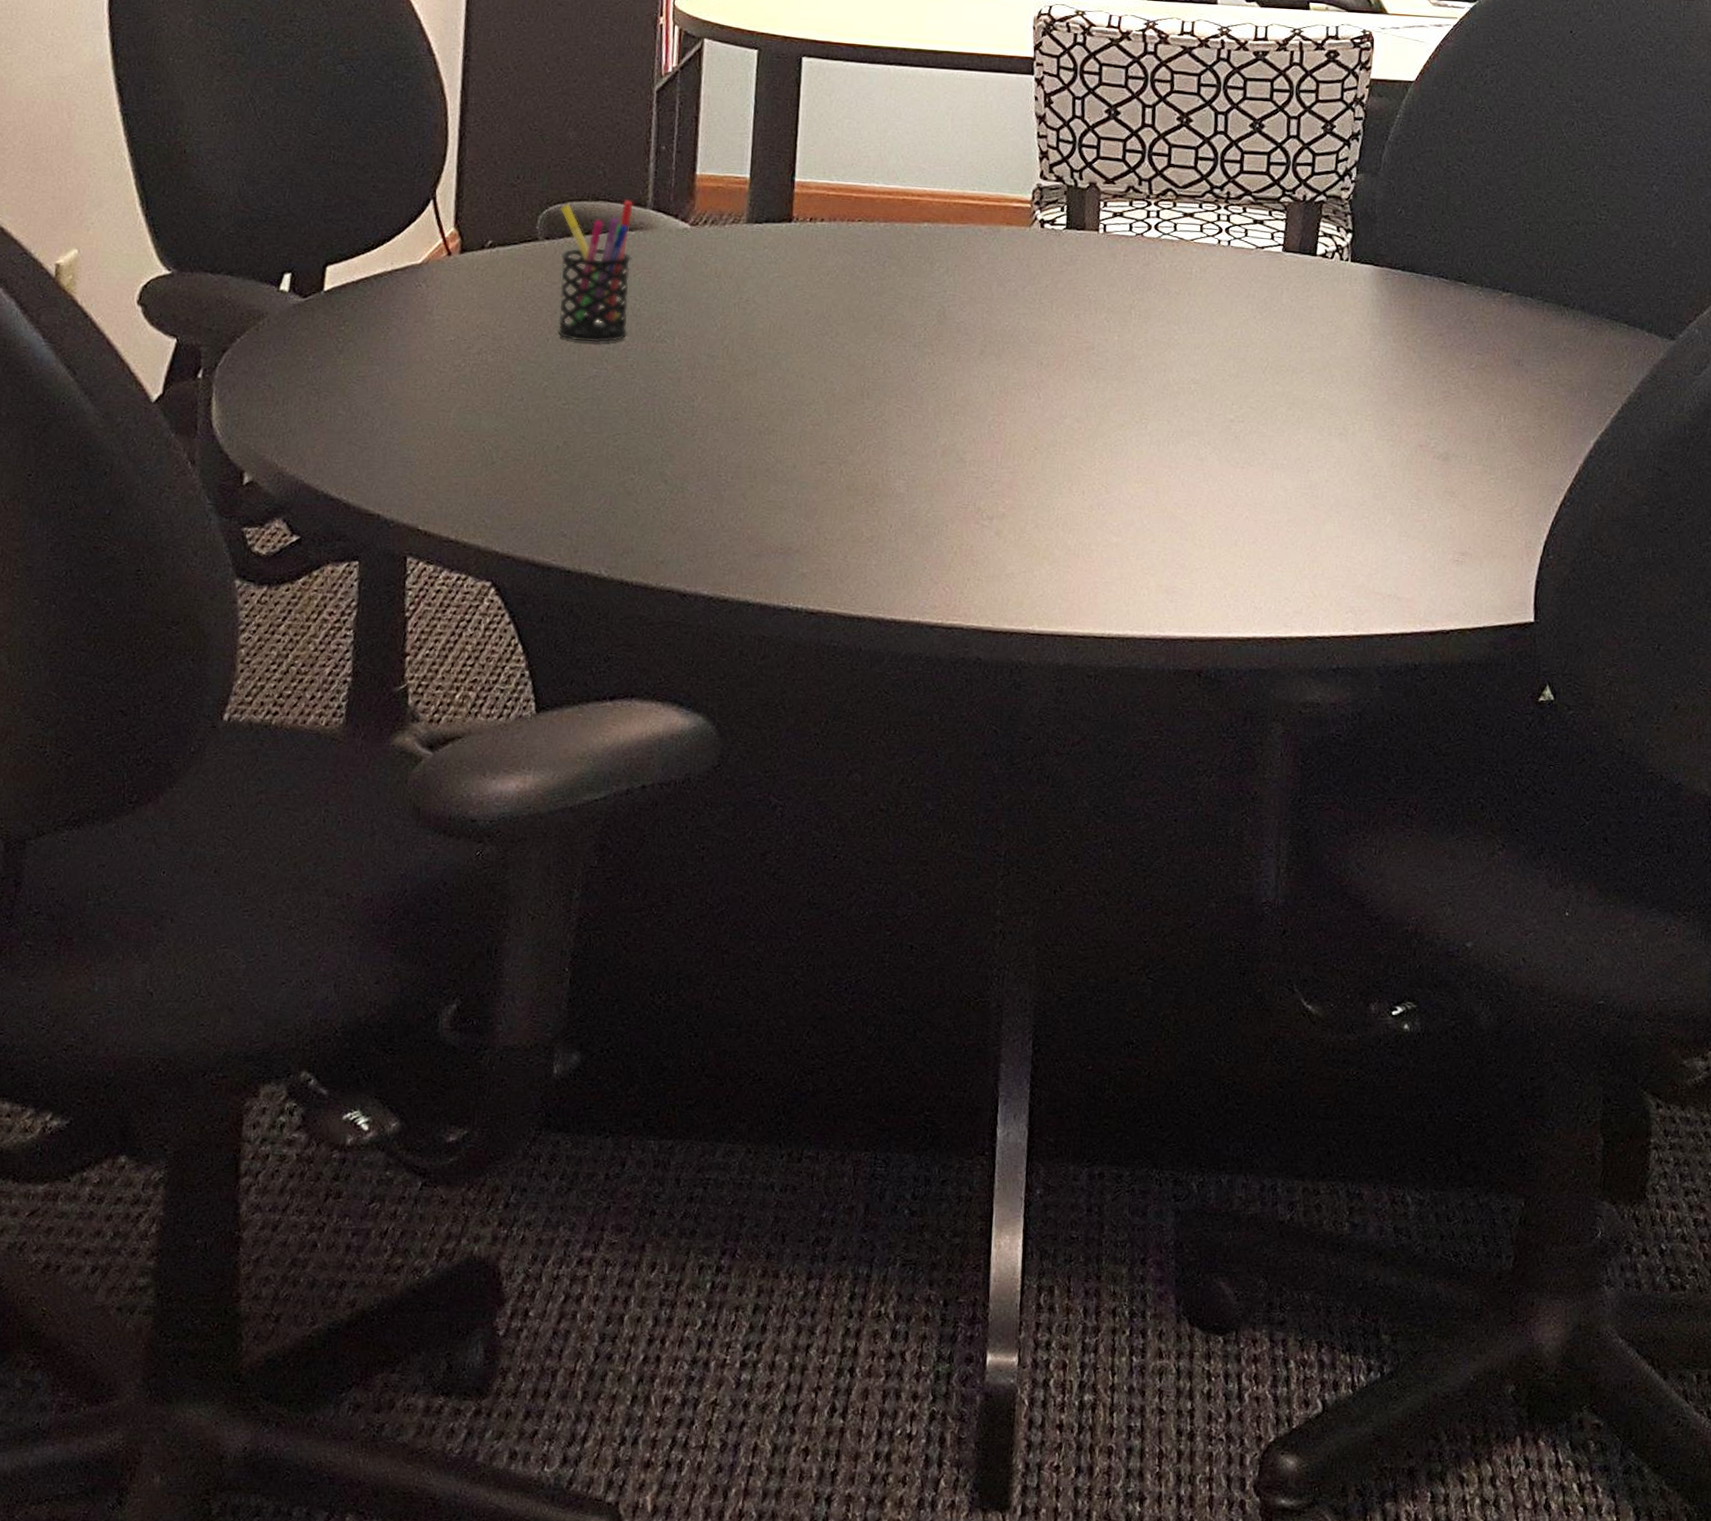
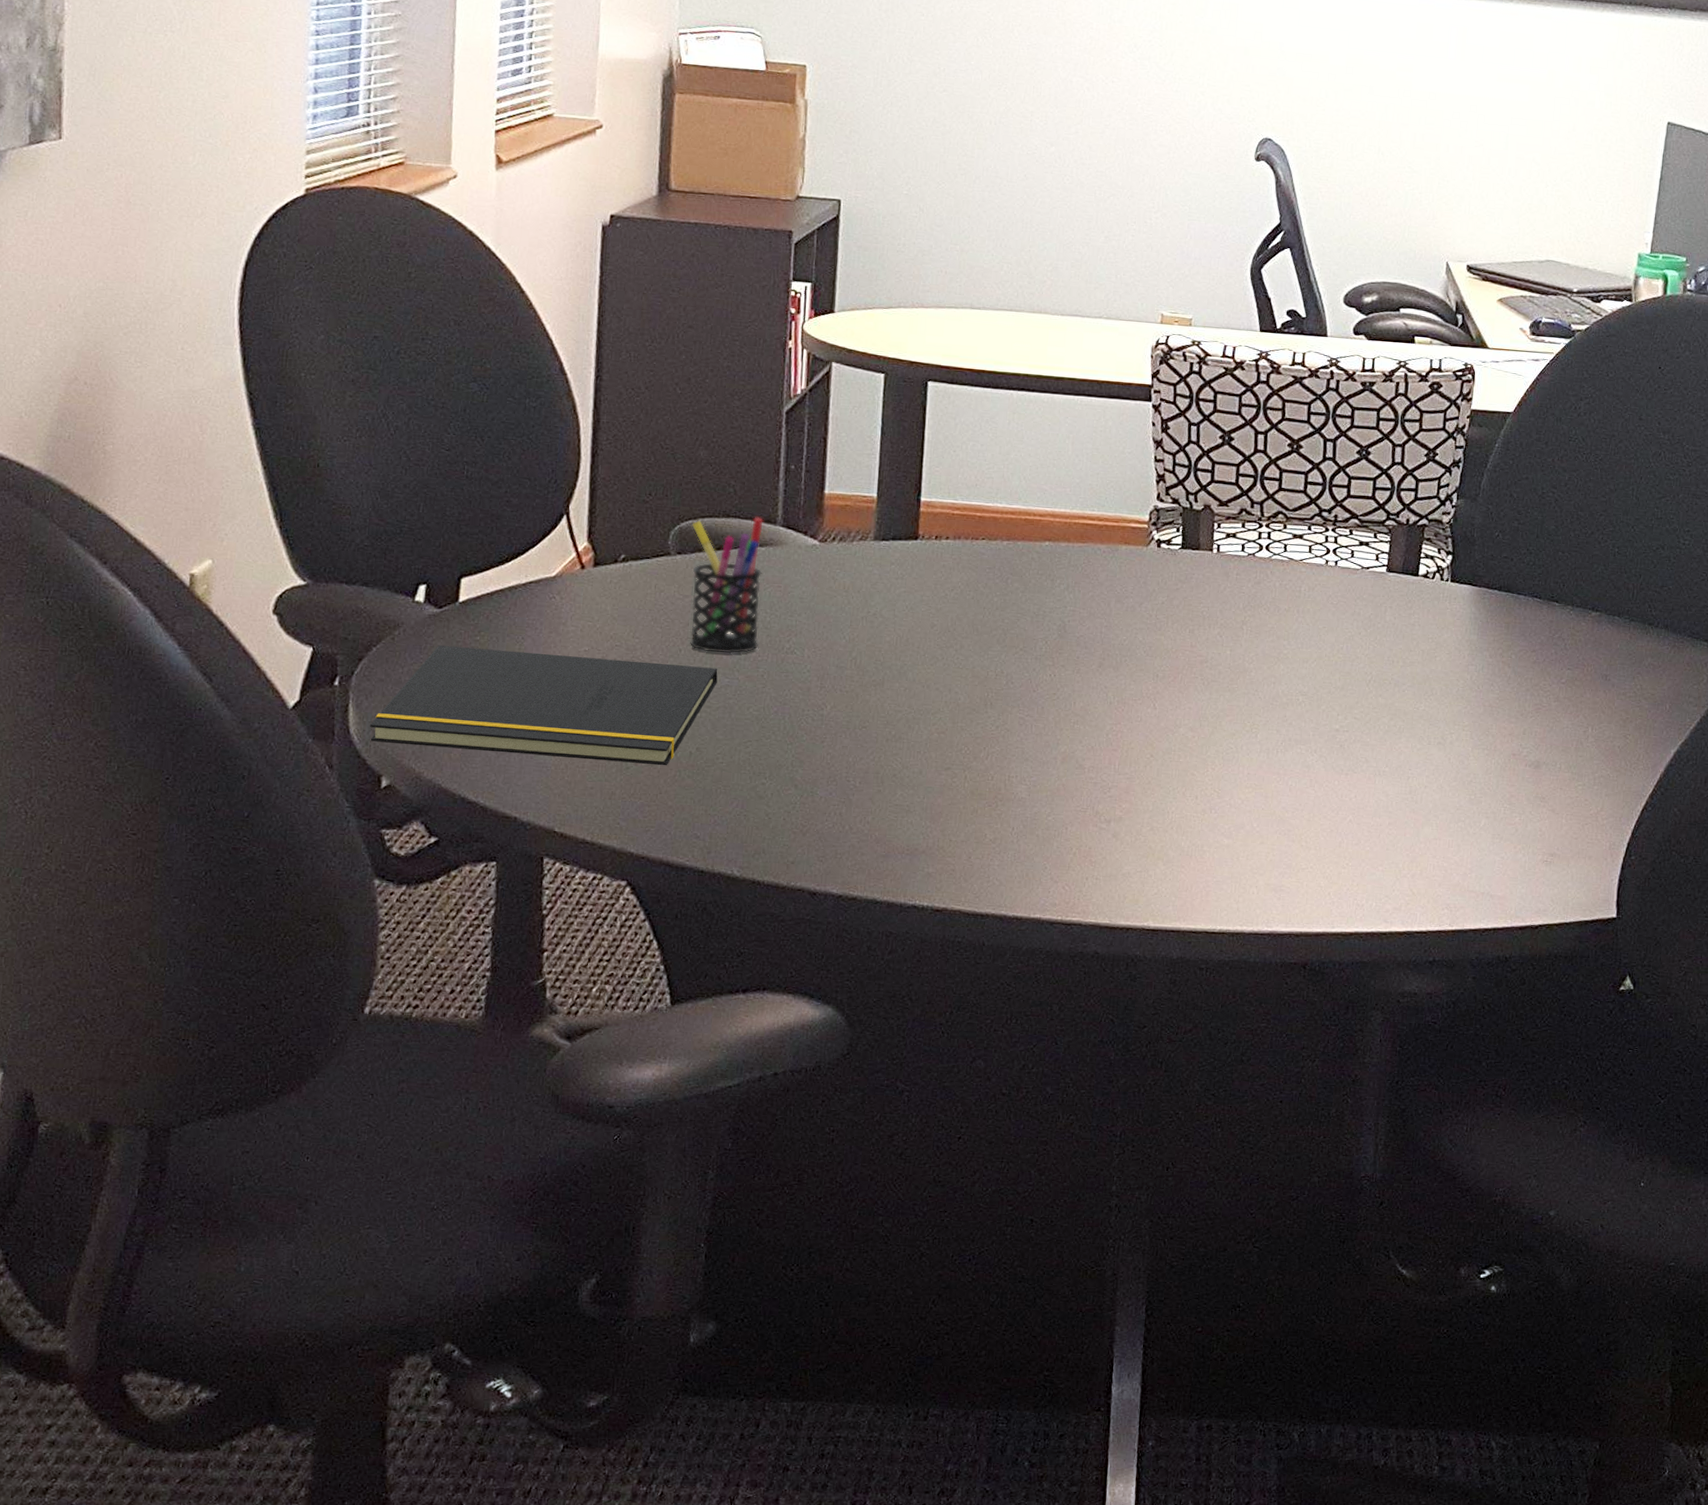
notepad: none [233,336,586,460] -> present [370,645,718,765]

